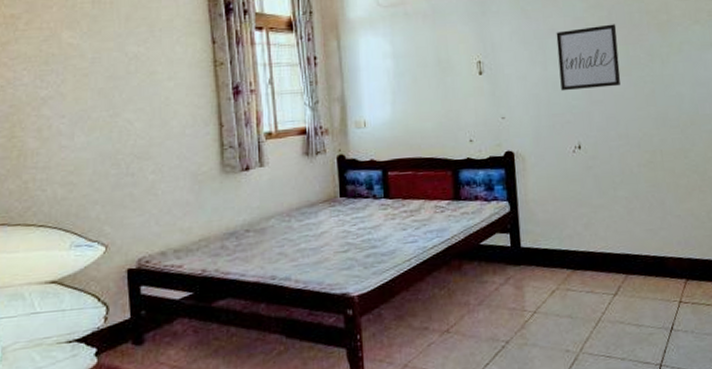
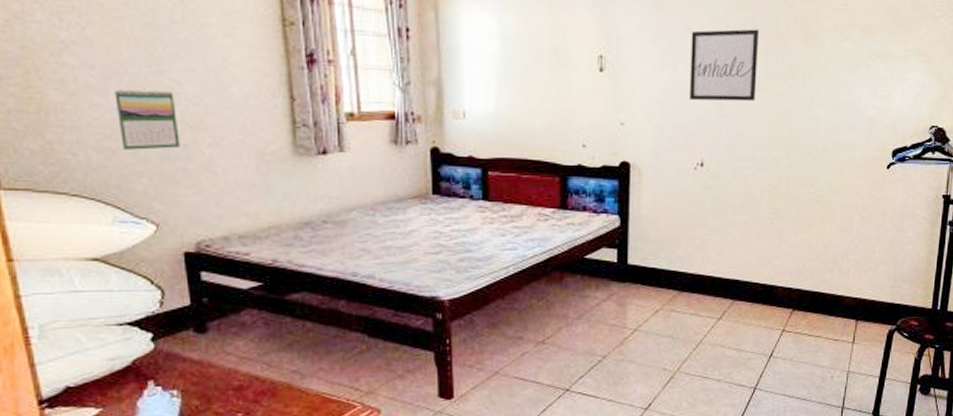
calendar: none [79,129,129,182] -> present [114,88,180,150]

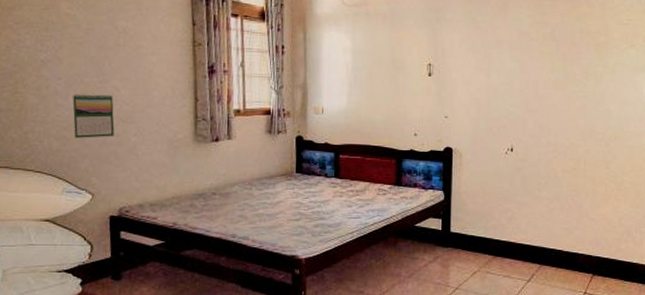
wall art: present [690,29,760,102] -> none [501,41,558,99]

